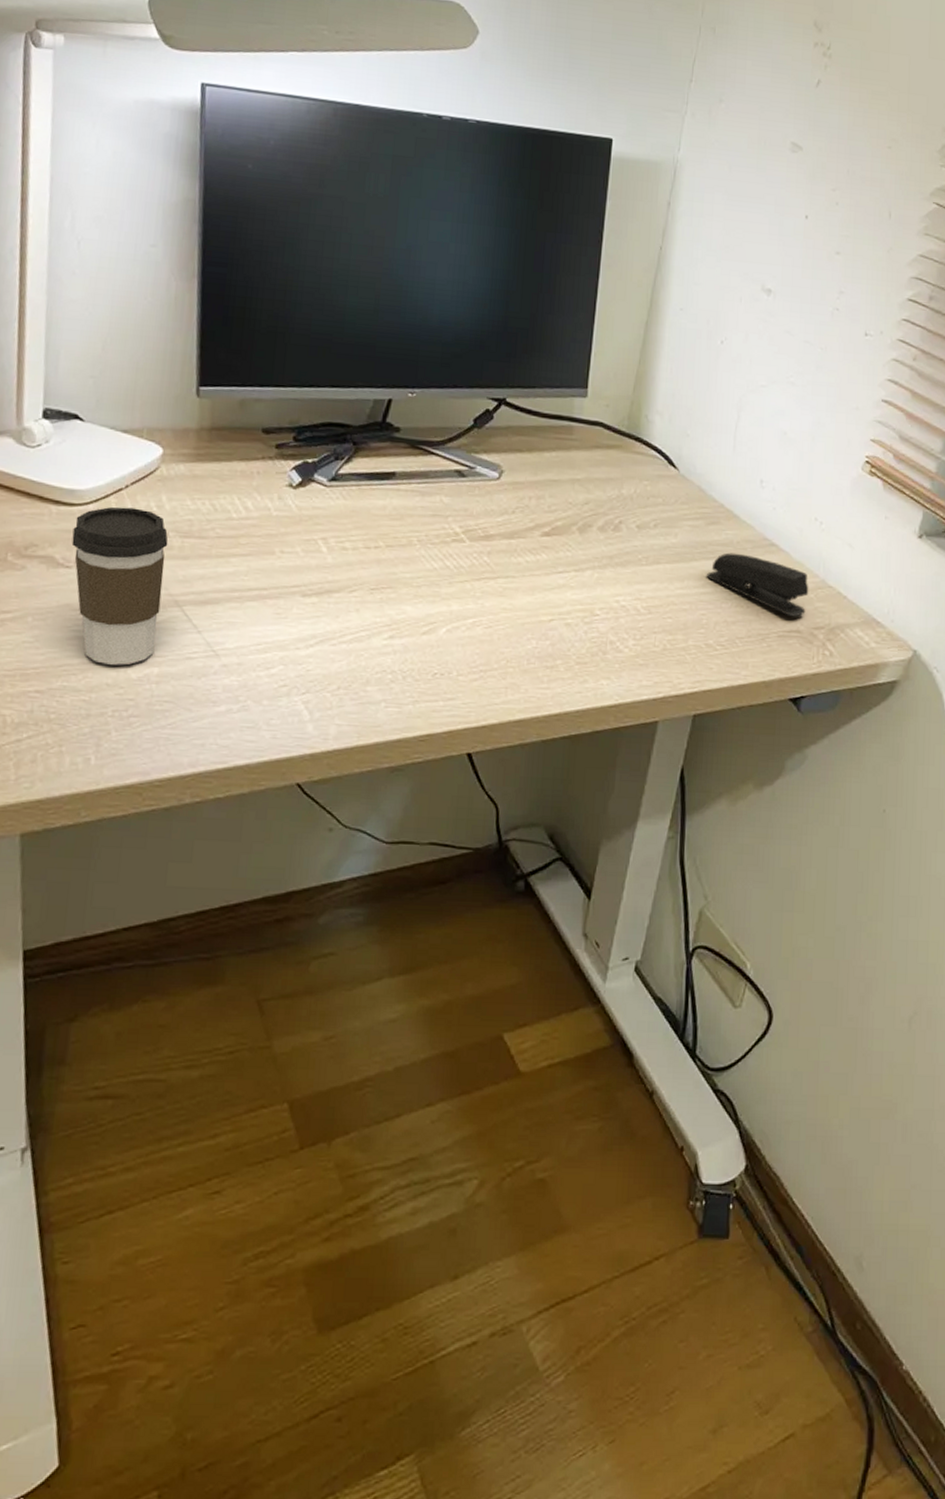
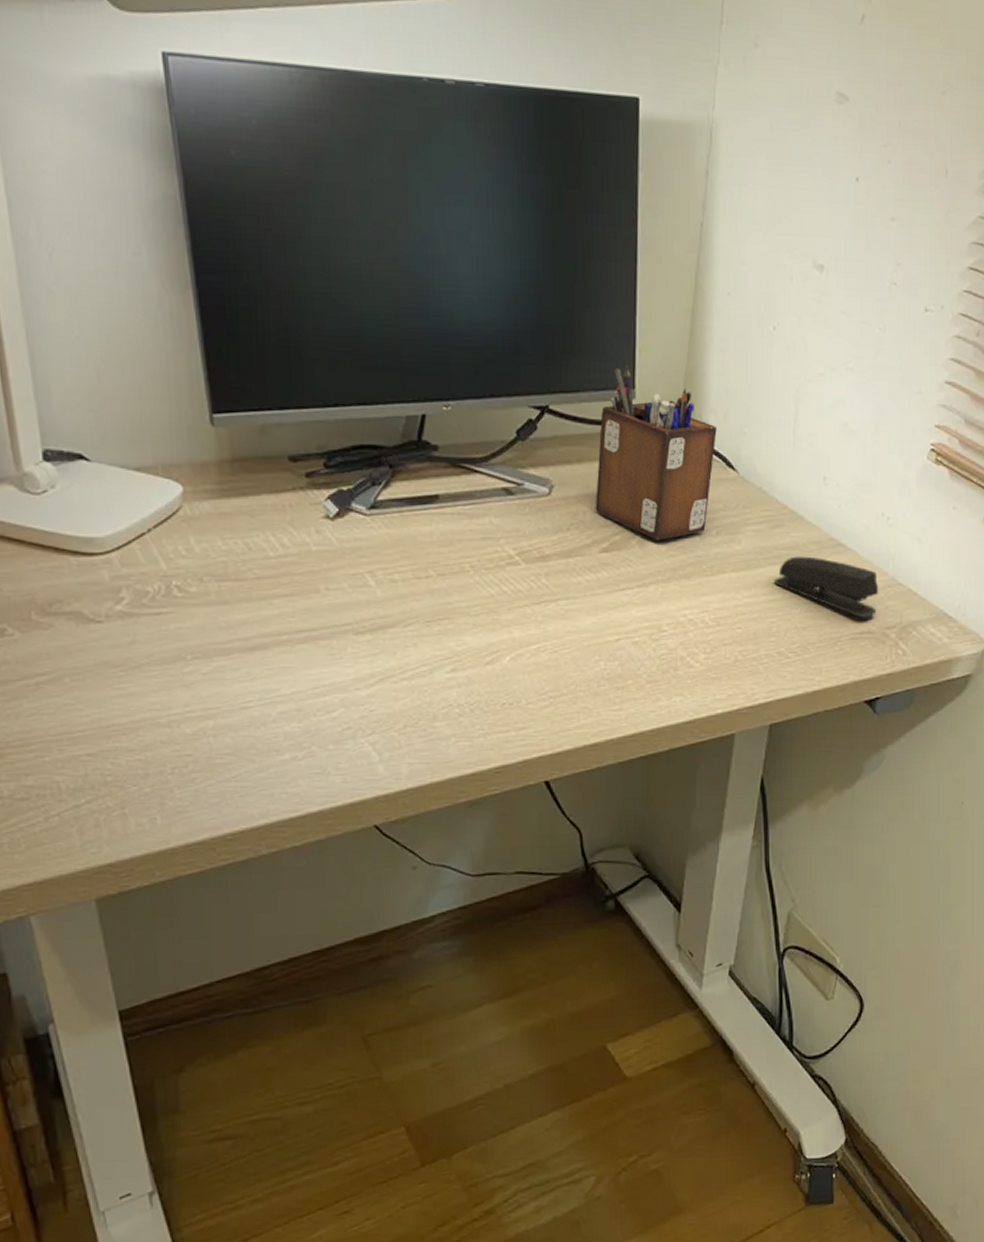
coffee cup: present [71,506,168,665] -> none [98,553,206,721]
desk organizer: none [540,367,662,529] -> present [595,365,717,540]

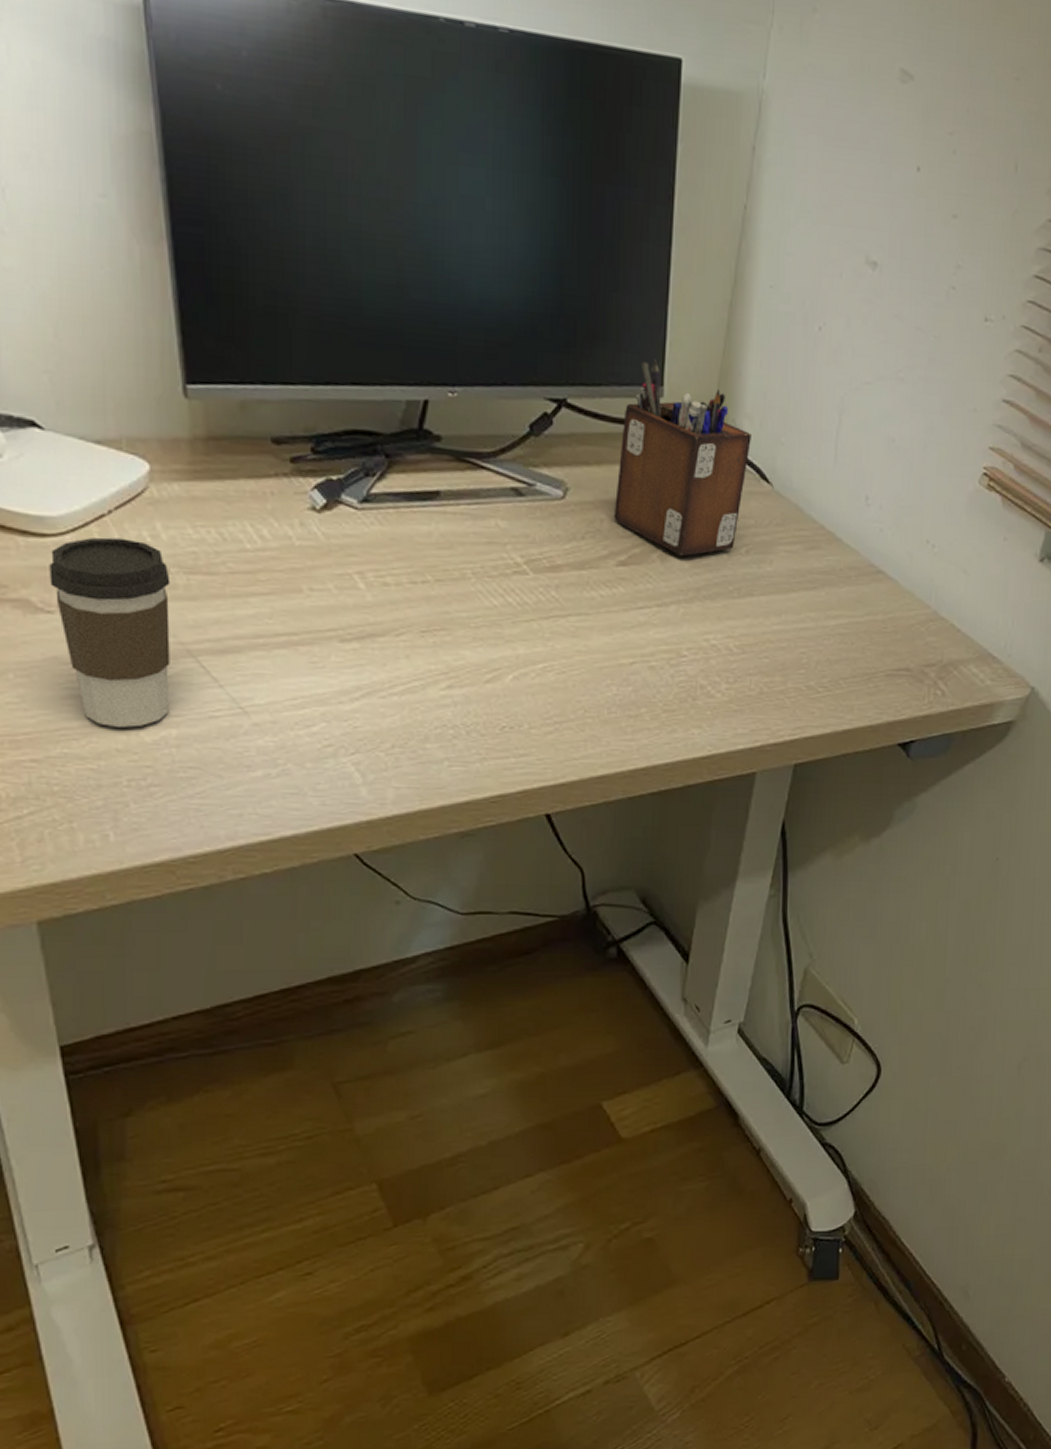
coffee cup: none [98,553,206,721] -> present [49,537,171,727]
stapler: present [774,556,879,618] -> none [807,582,920,654]

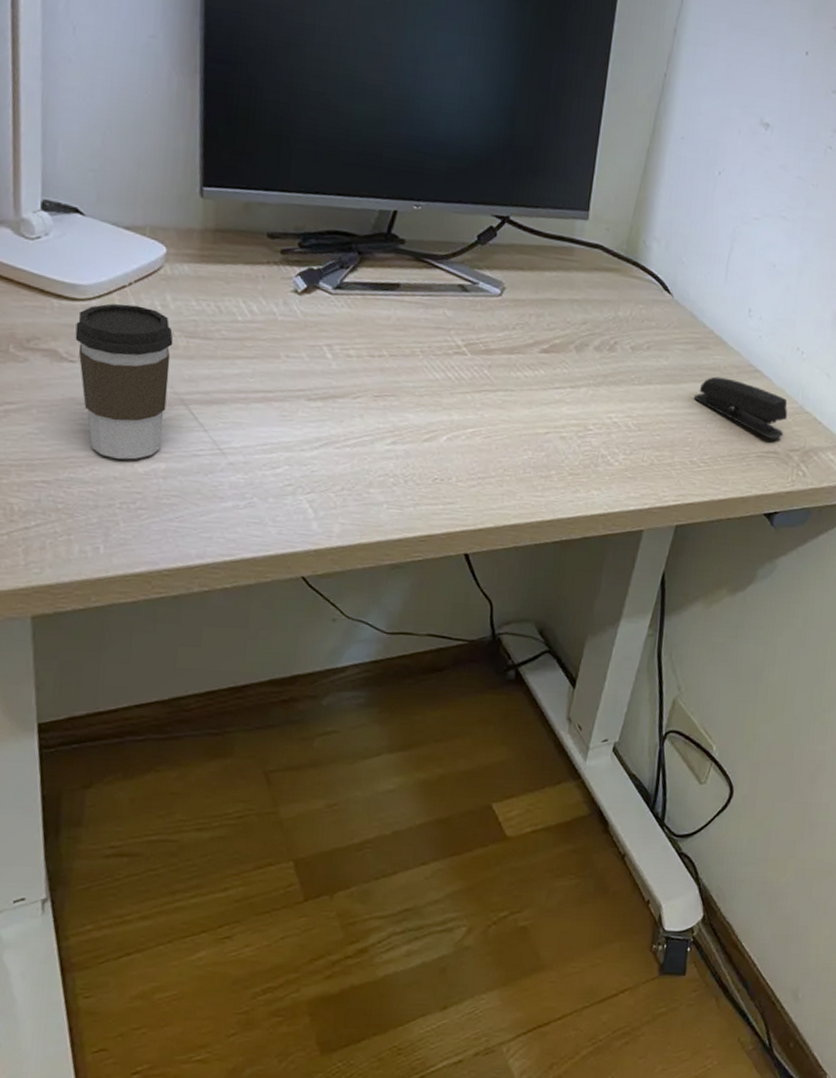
desk organizer: present [613,359,751,556] -> none [540,190,658,348]
stapler: none [807,582,920,654] -> present [694,376,788,439]

